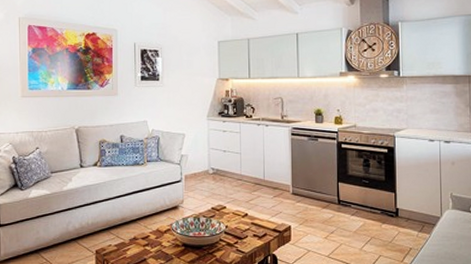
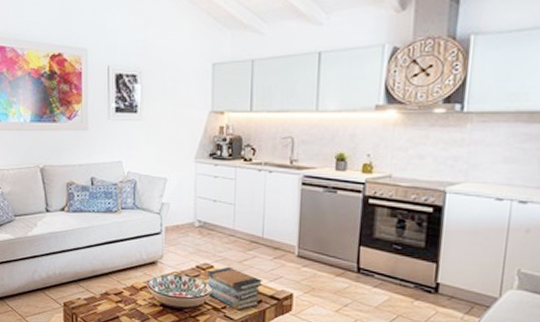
book stack: none [222,206,267,244] -> present [207,266,263,310]

